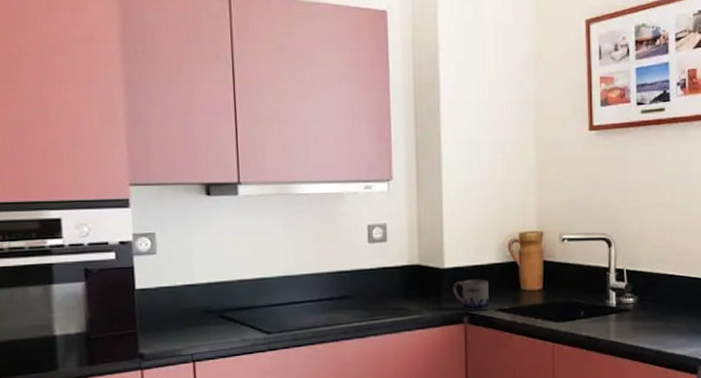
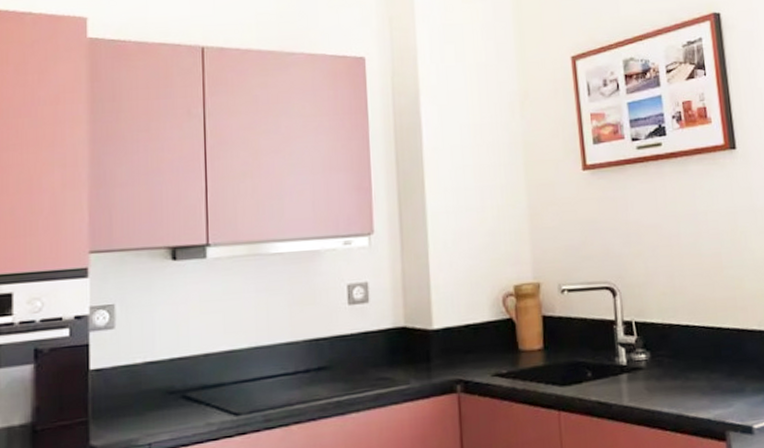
mug: present [453,279,489,311] -> none [443,340,485,378]

